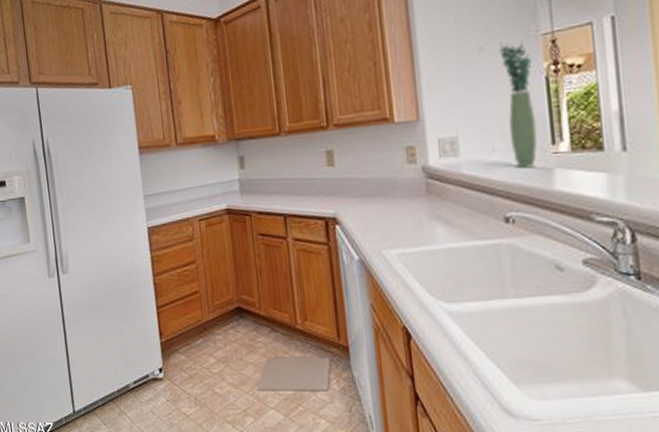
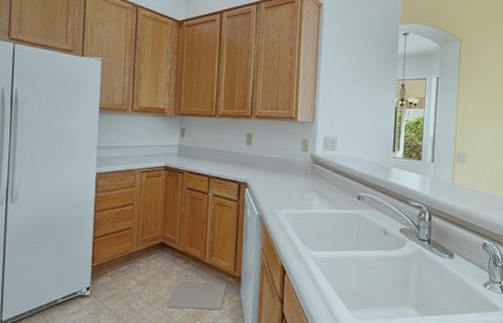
vase: present [498,42,538,168] -> none [369,80,389,165]

